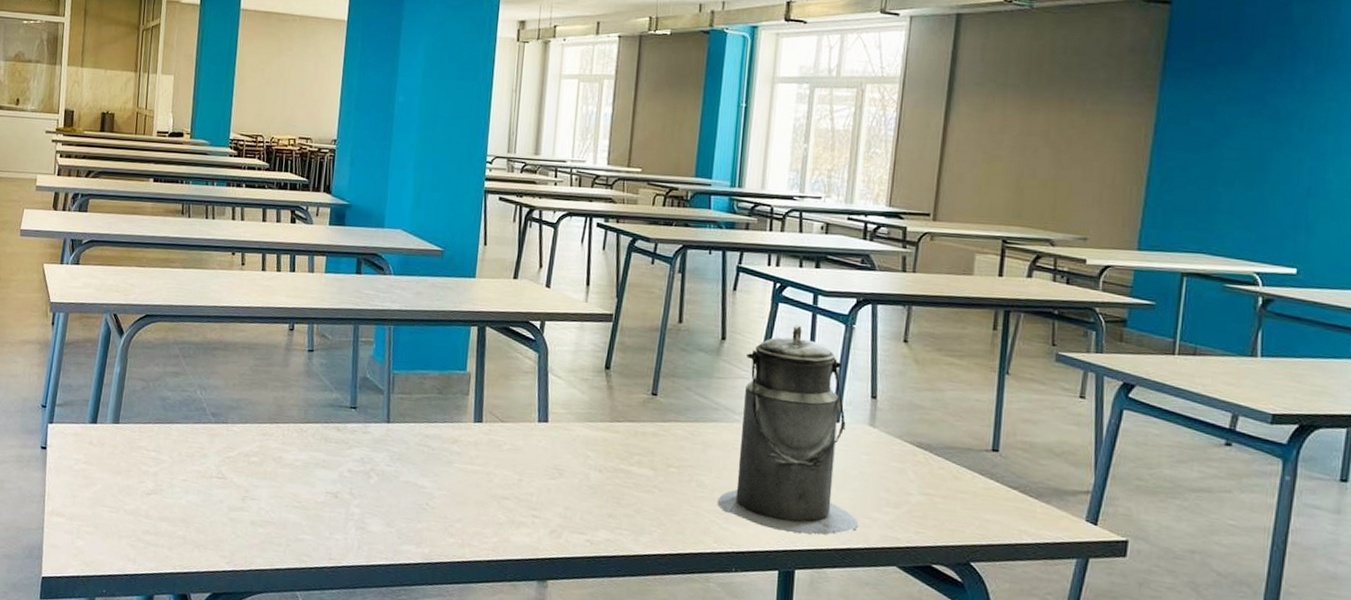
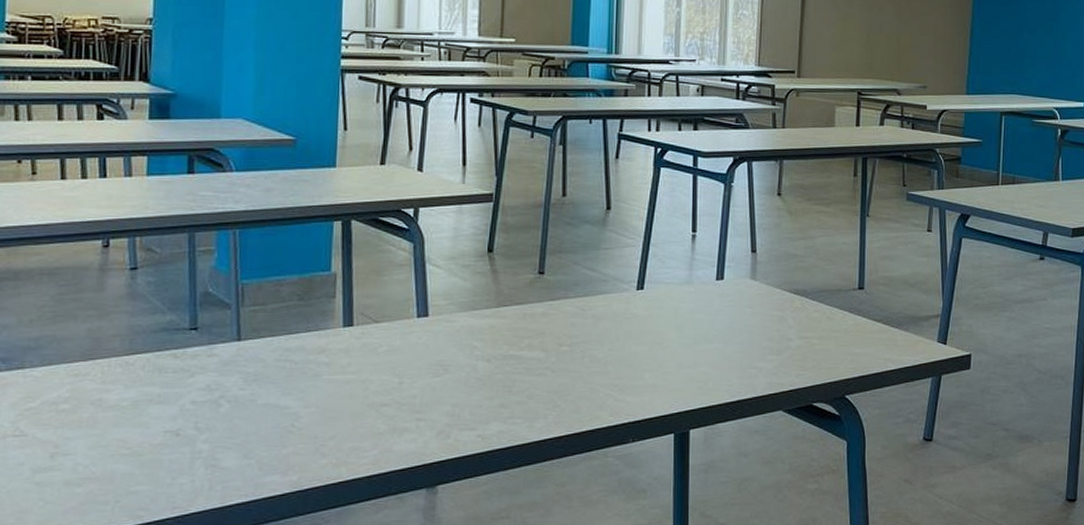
canister: present [717,324,859,535] -> none [611,187,746,394]

